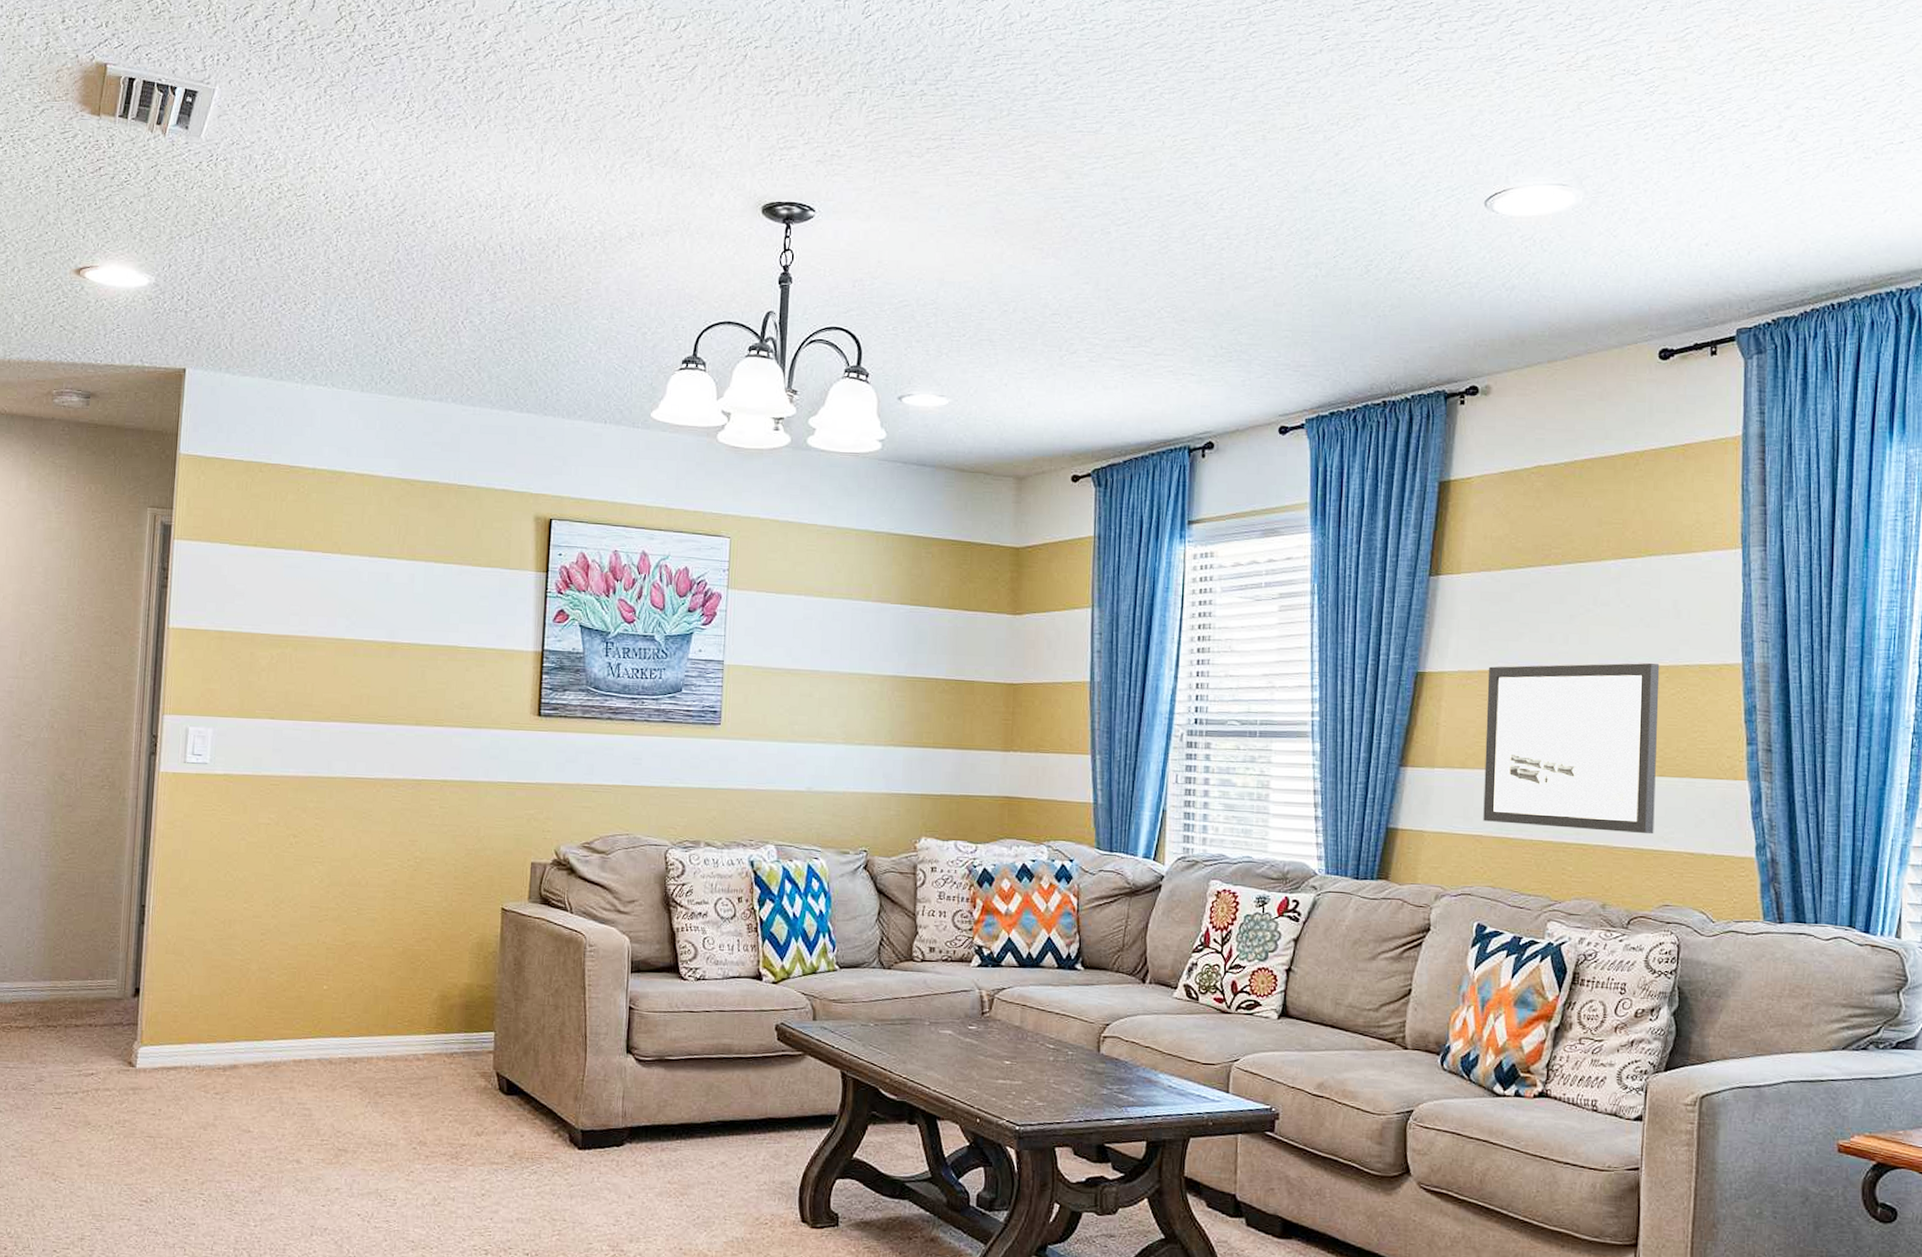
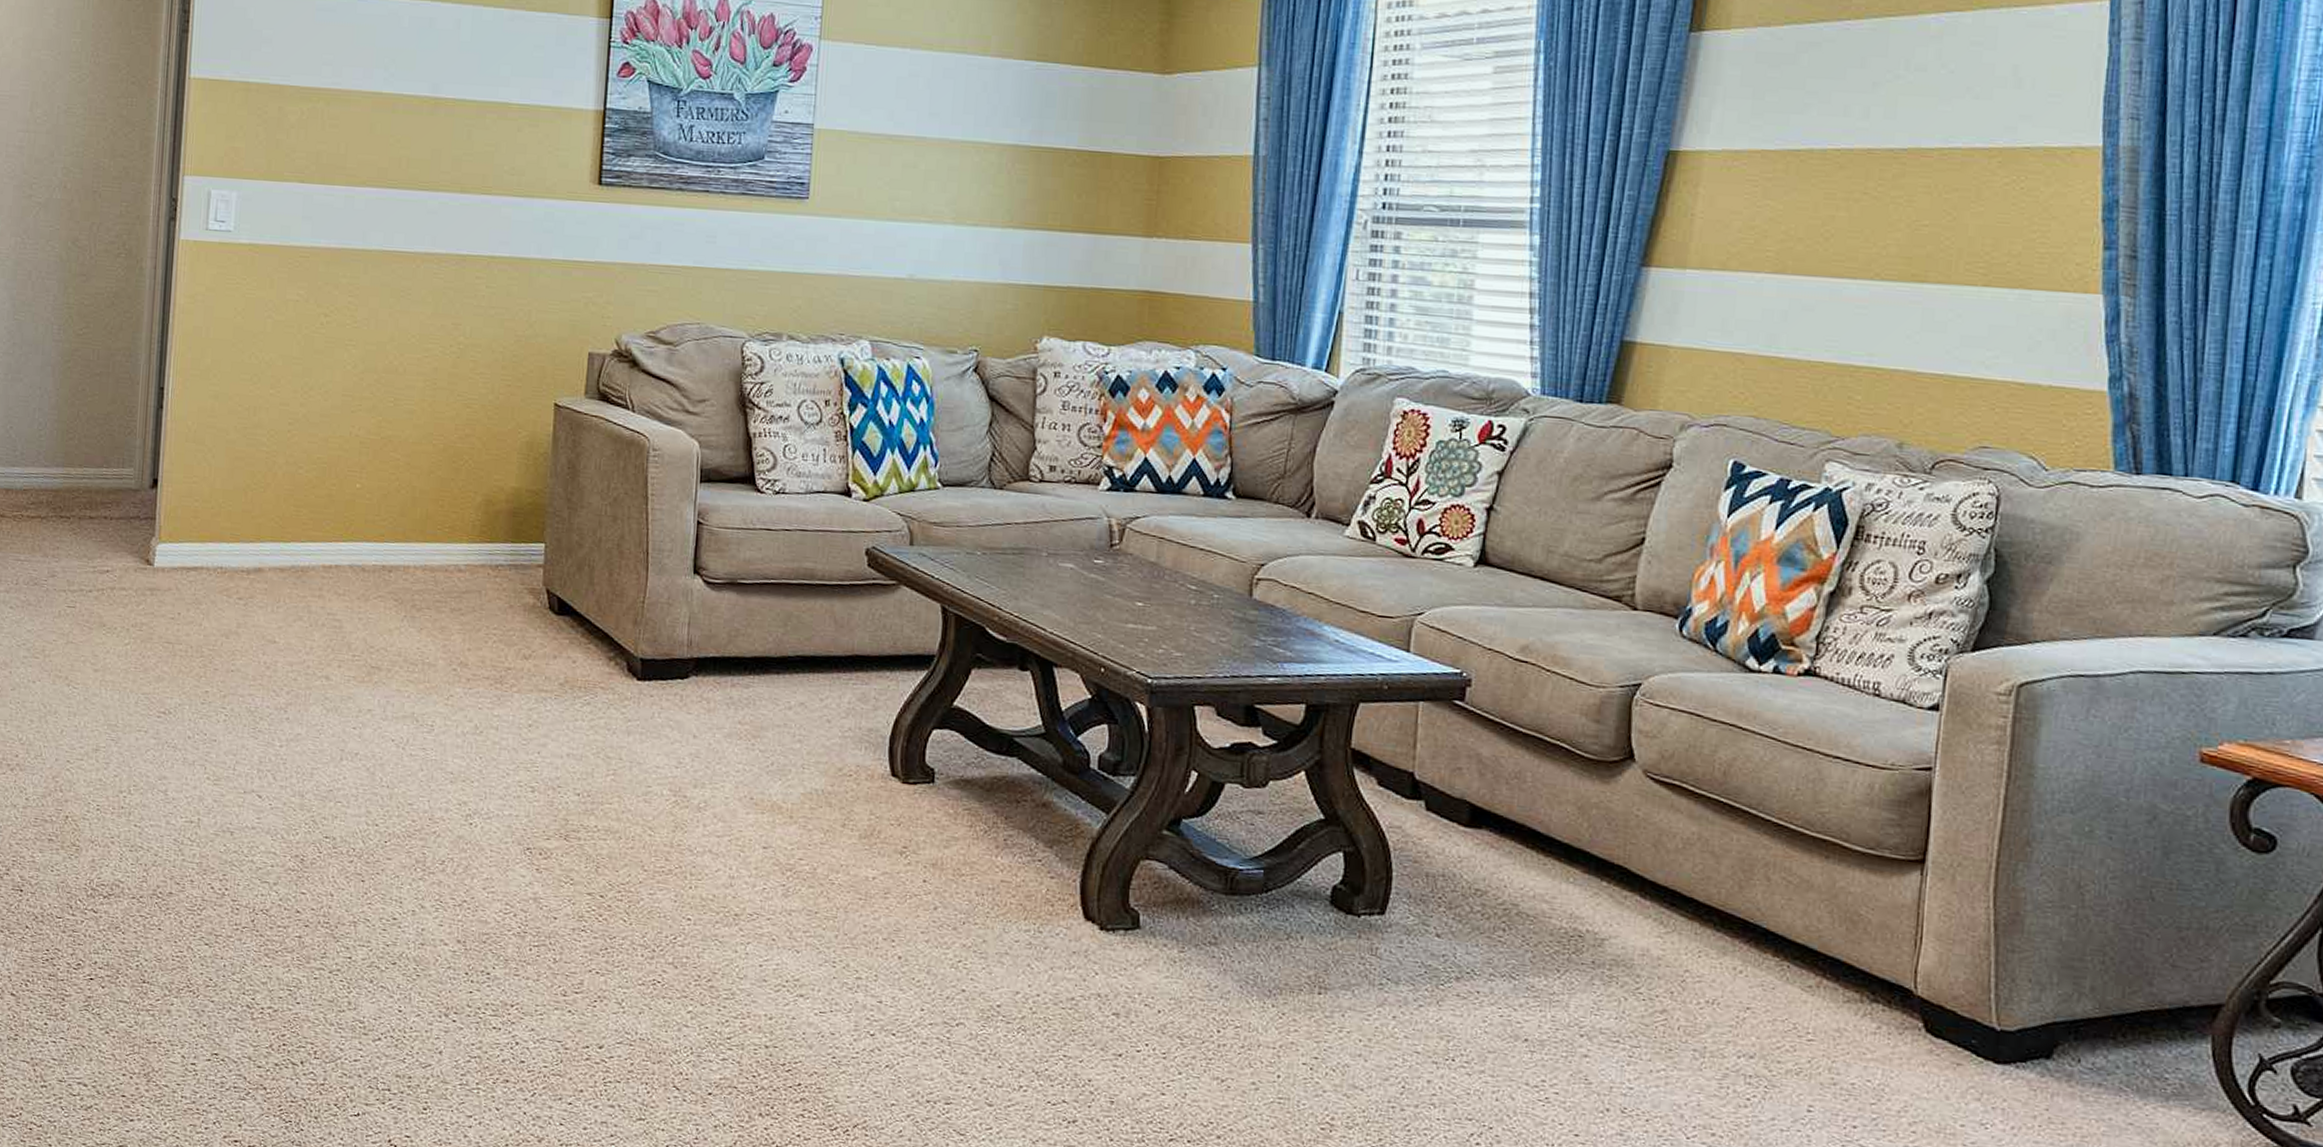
wall art: present [1483,662,1660,835] -> none [1747,143,1991,359]

